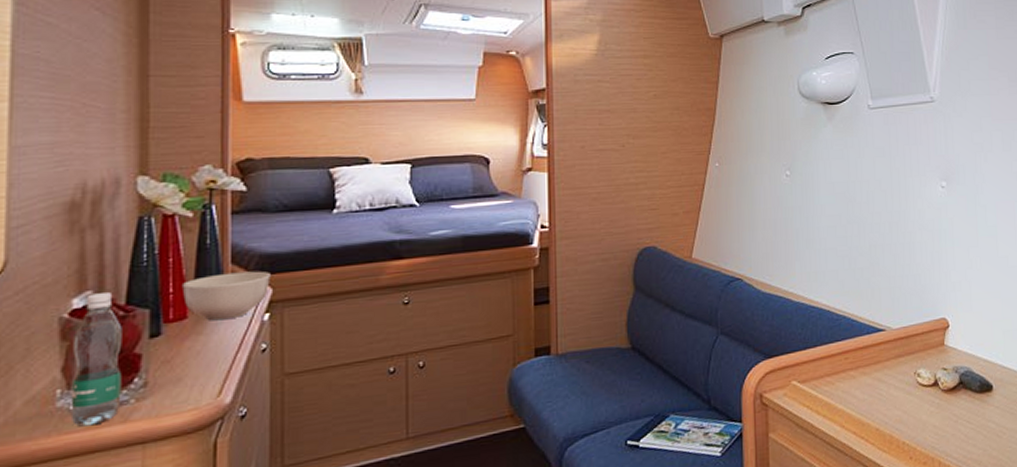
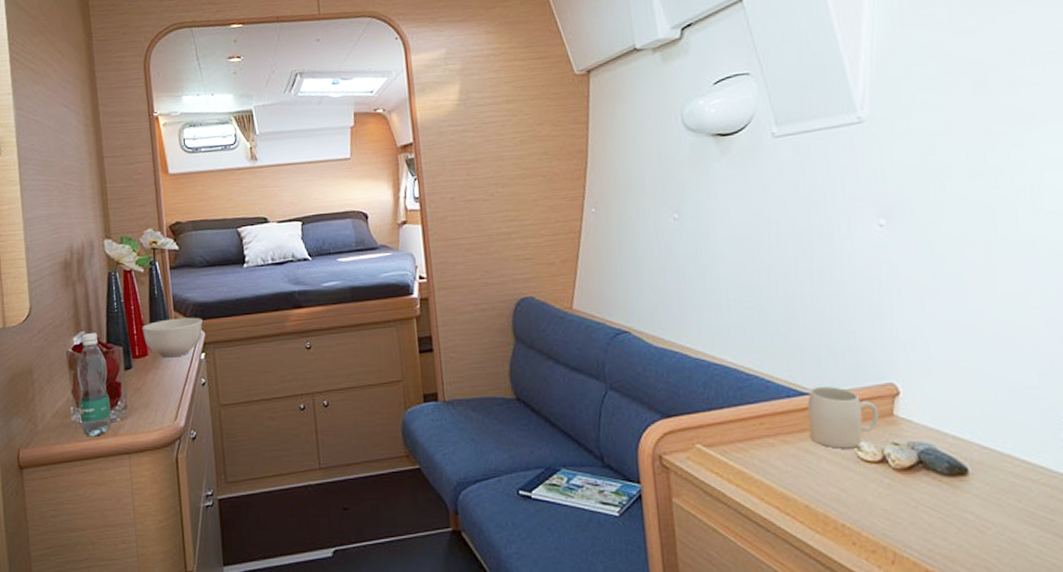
mug: none [882,323,935,377] -> present [807,386,880,449]

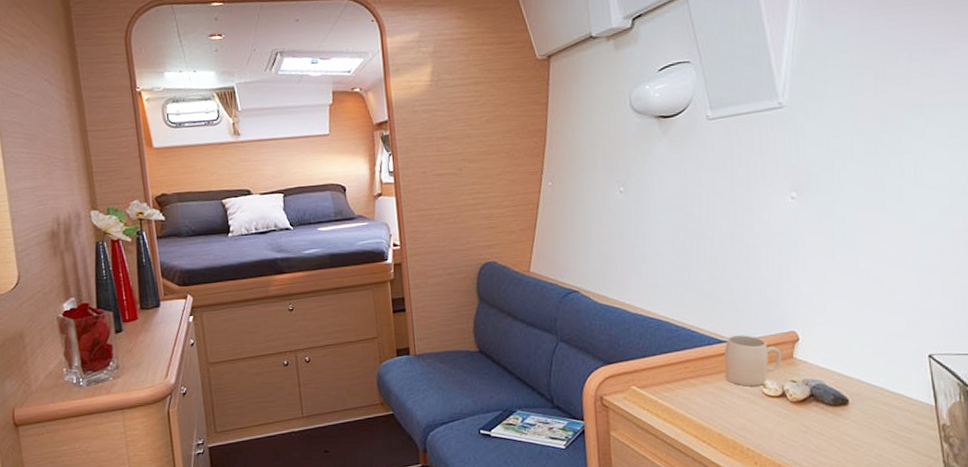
bottle: present [76,333,112,437] -> none [68,299,104,395]
bowl: present [141,317,203,358] -> none [130,283,191,322]

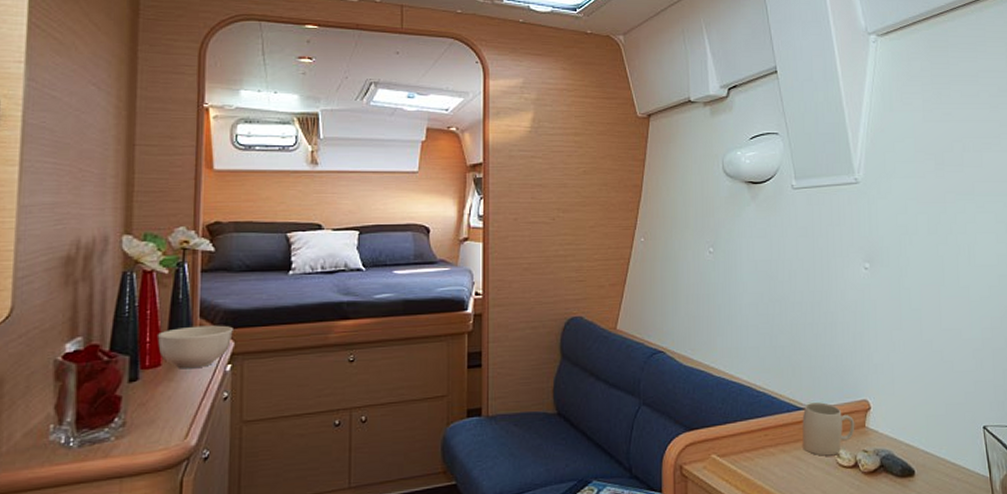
bowl: none [130,283,191,322] -> present [157,325,233,369]

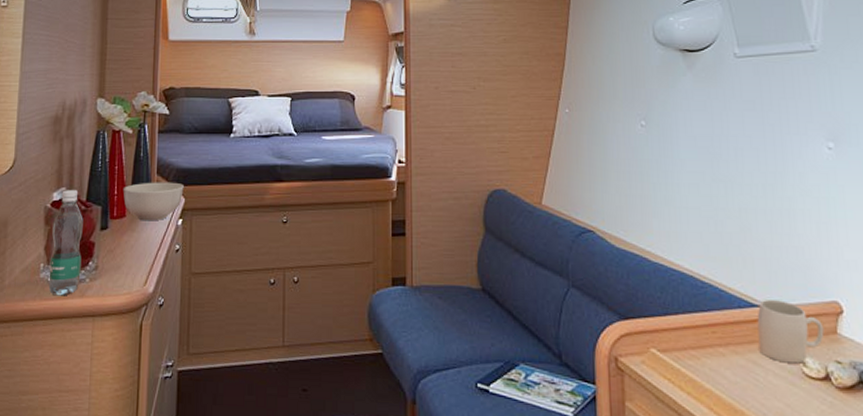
bottle: none [61,339,106,459] -> present [48,190,83,296]

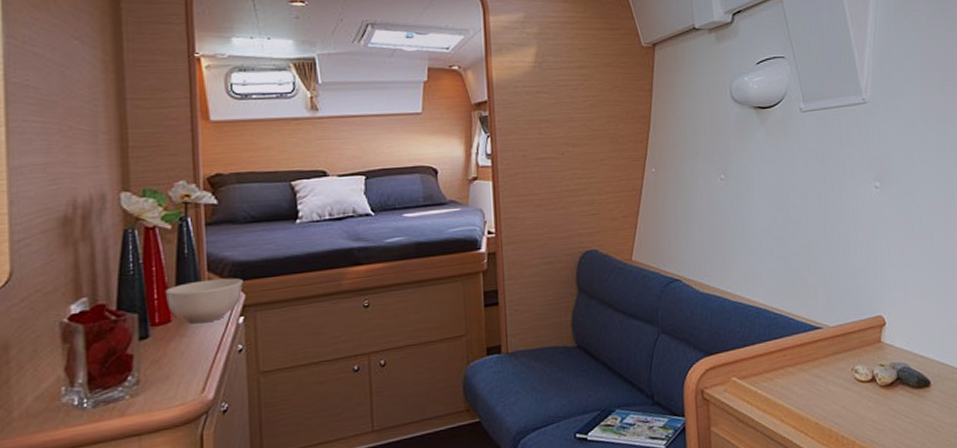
bottle: present [48,190,83,296] -> none [73,299,118,420]
mug: present [757,300,824,364] -> none [819,320,871,373]

